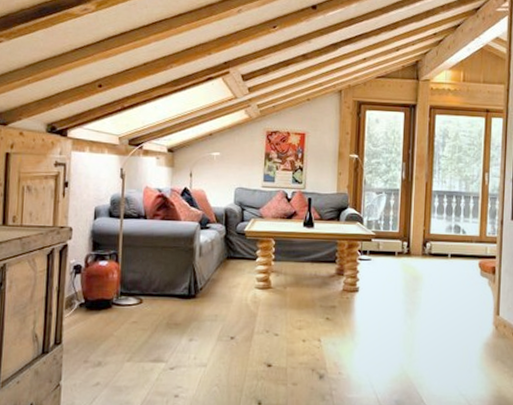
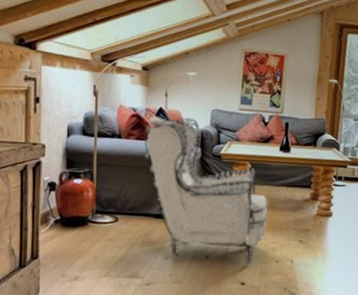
armchair: none [169,196,293,345] -> present [144,117,268,265]

